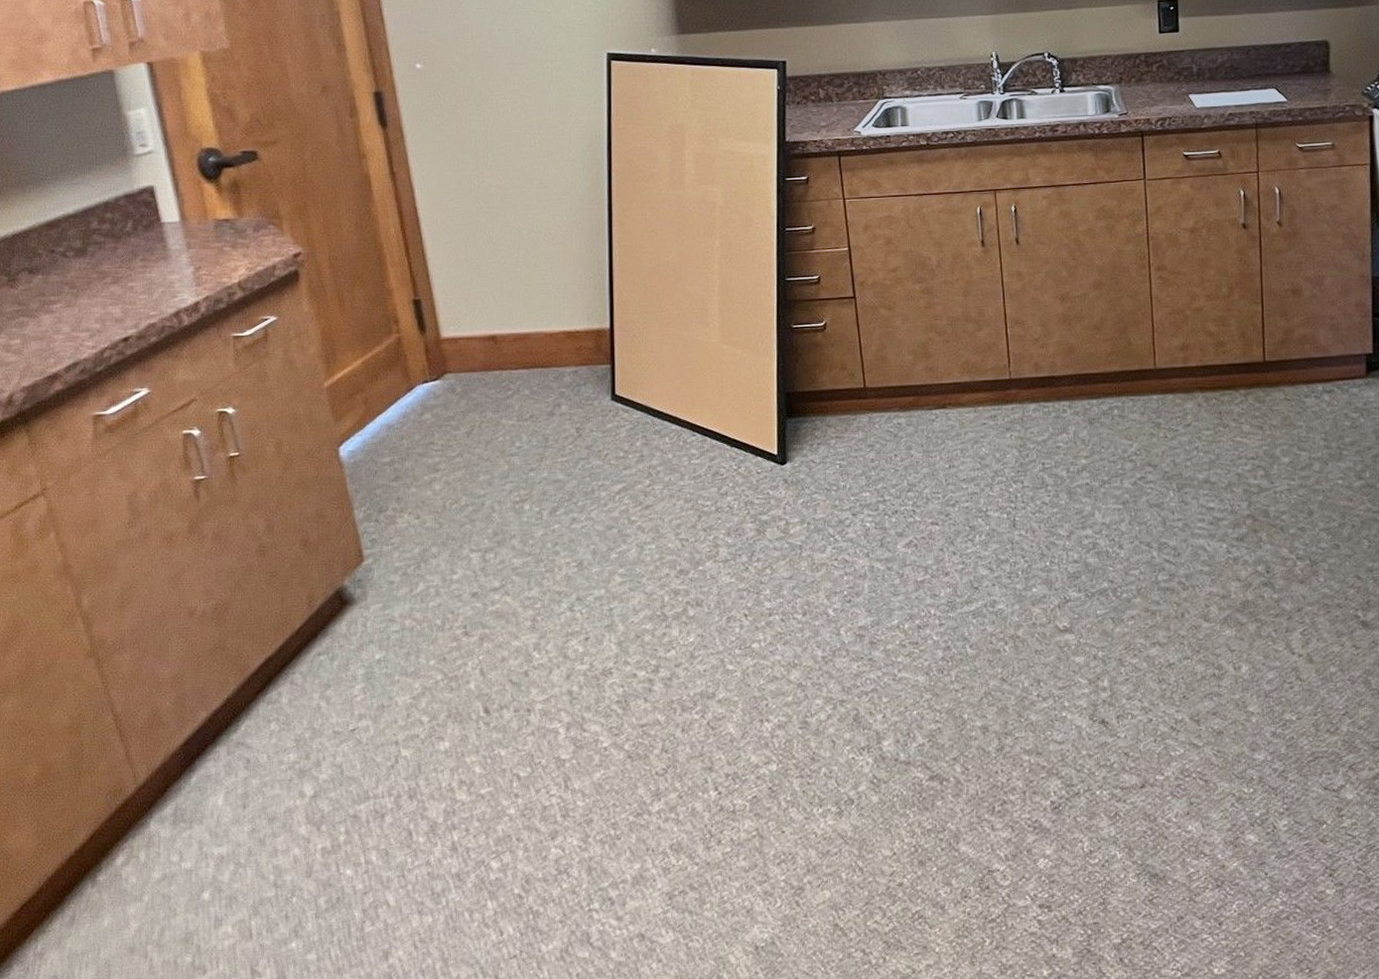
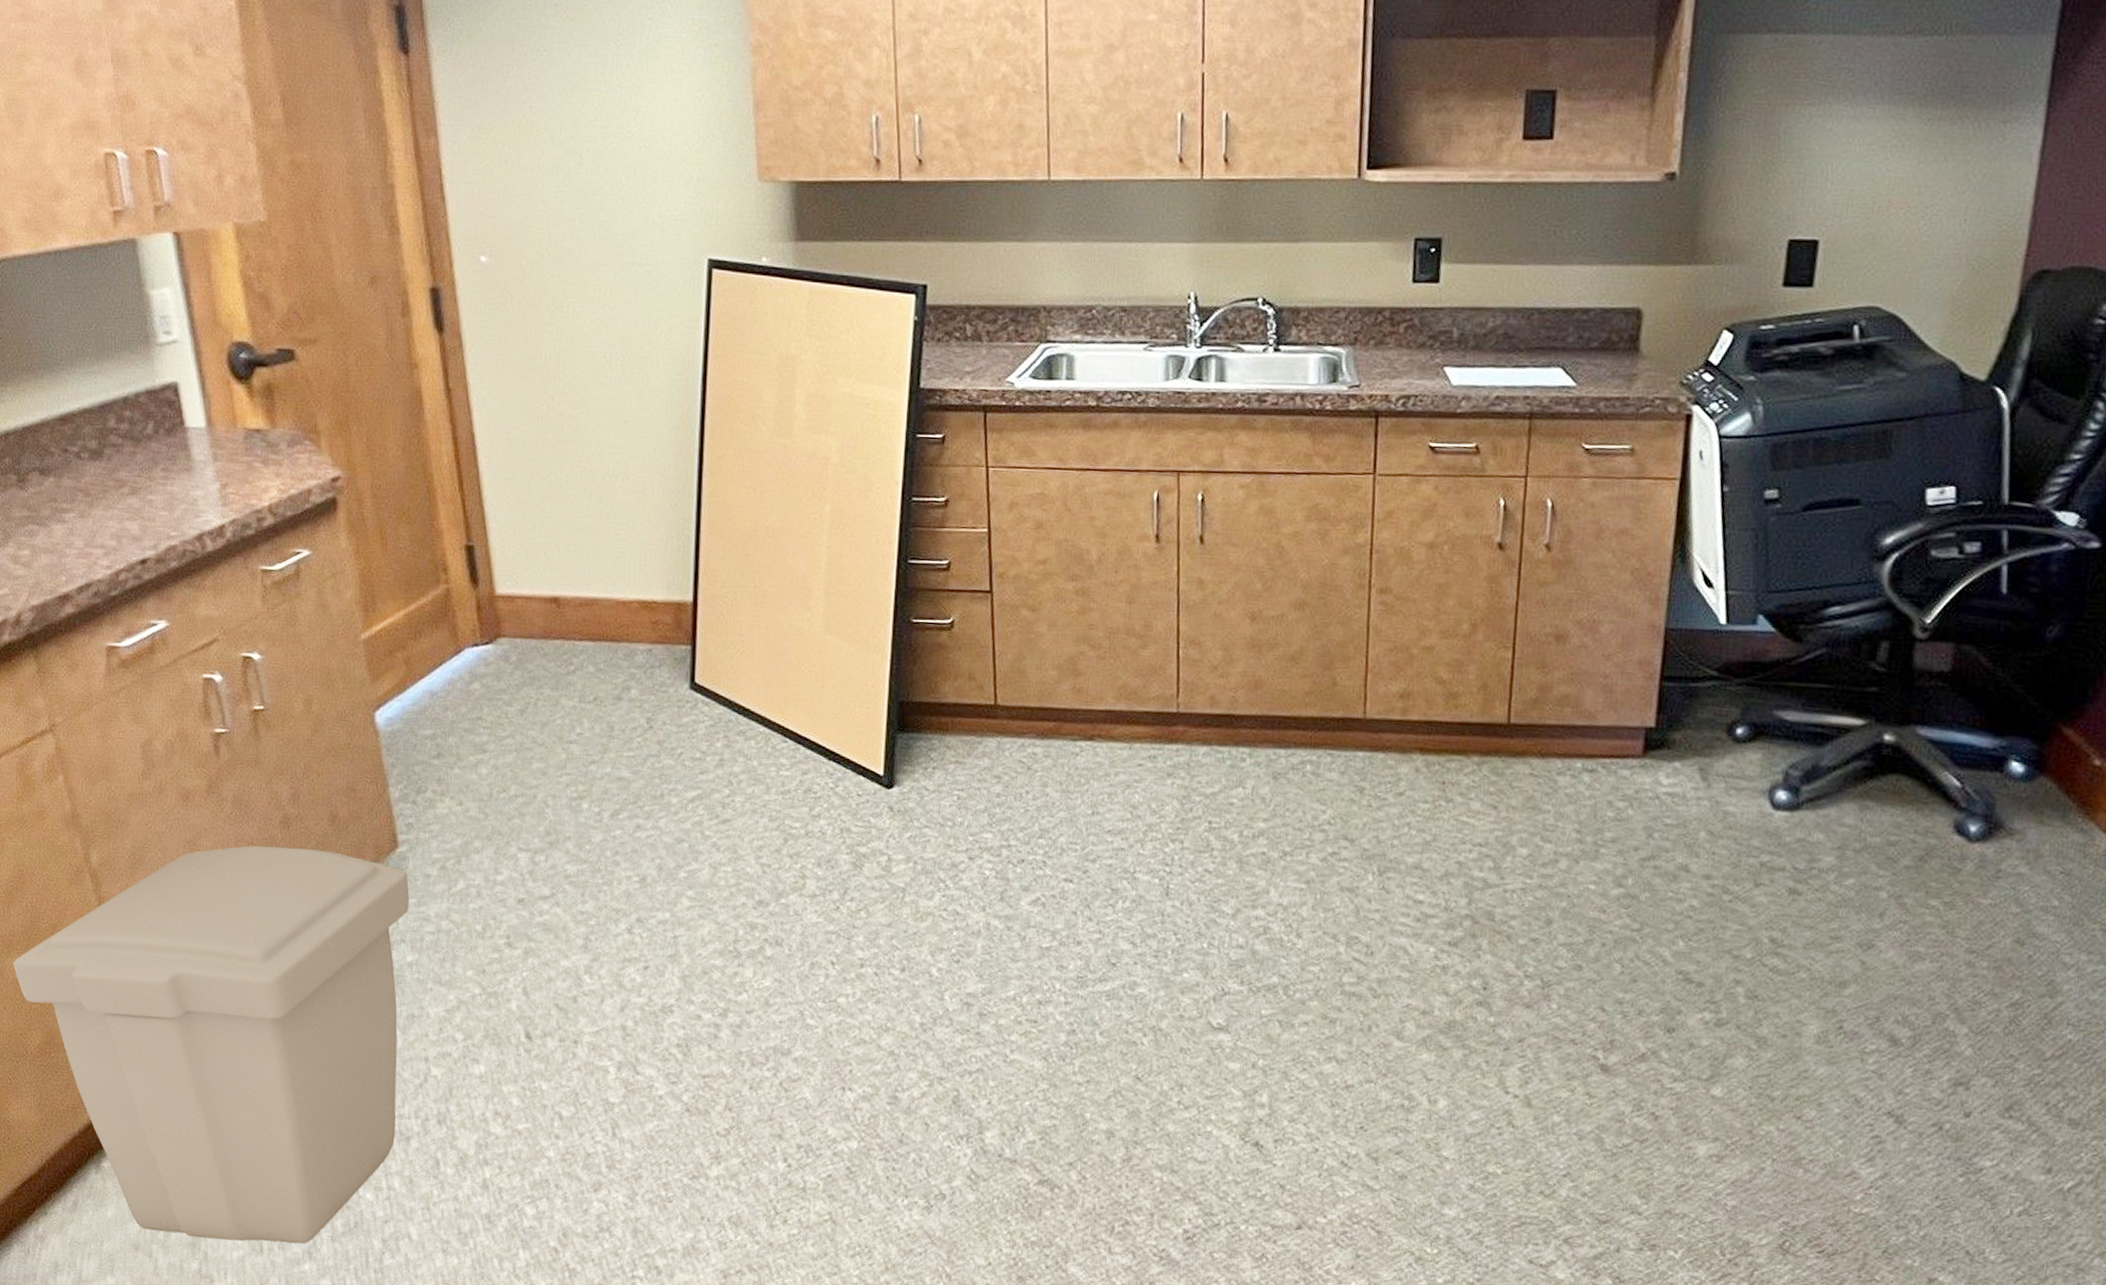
trash can: none [10,571,376,933] -> present [13,845,409,1244]

